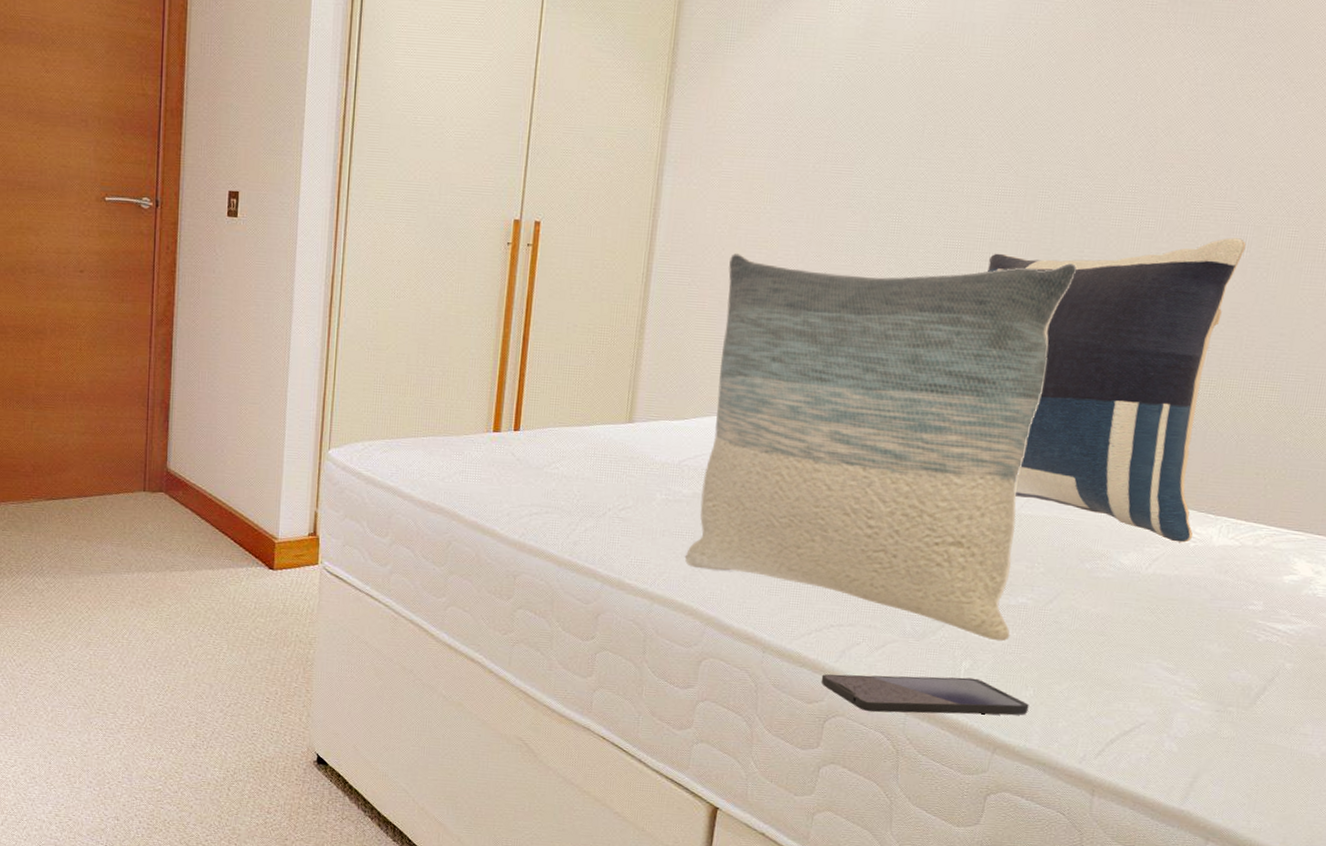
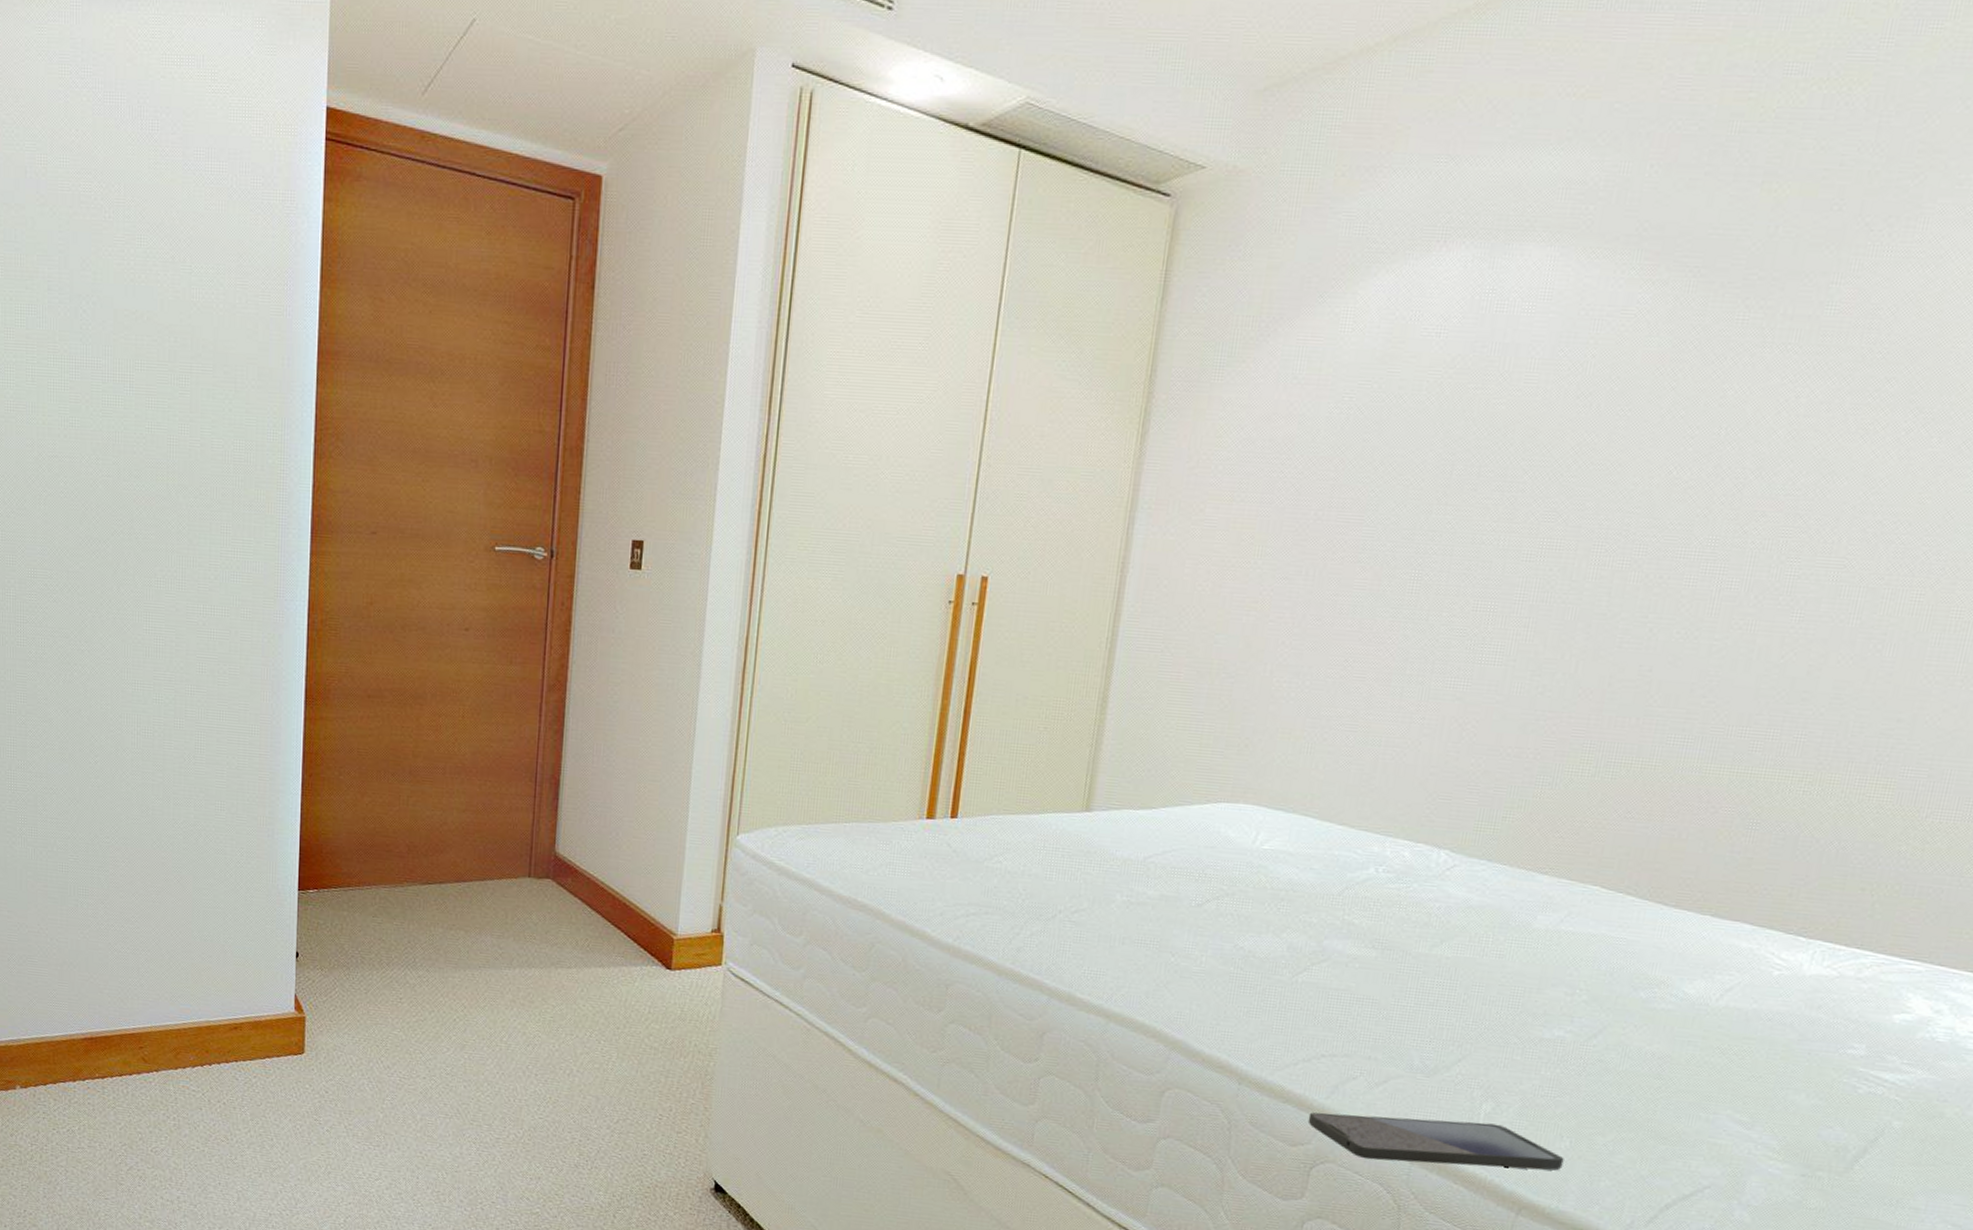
pillow: present [685,253,1076,642] -> none [1148,615,1638,1082]
pillow: present [988,237,1247,543] -> none [1527,601,1857,971]

